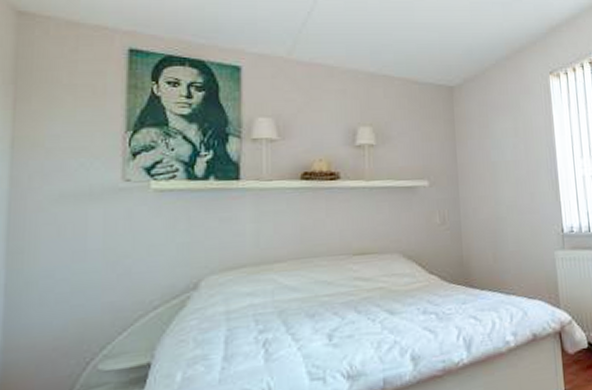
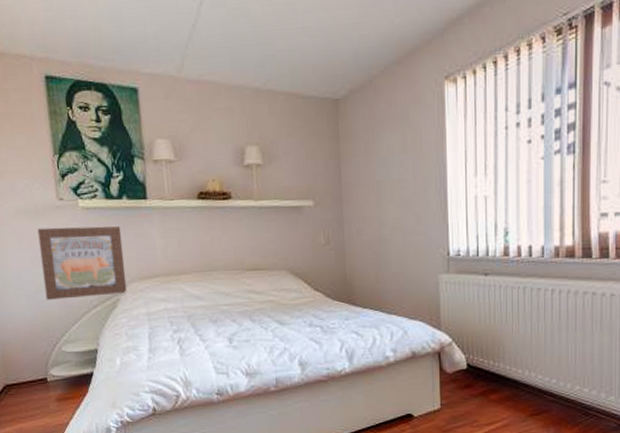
wall art: none [85,210,203,303] -> present [37,226,128,300]

